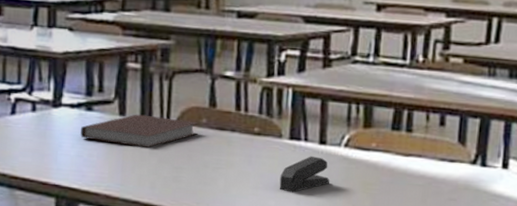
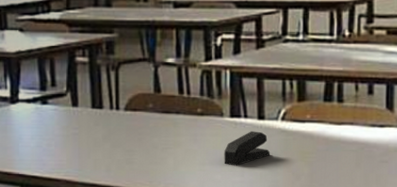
notebook: present [80,114,199,148] -> none [38,104,146,134]

